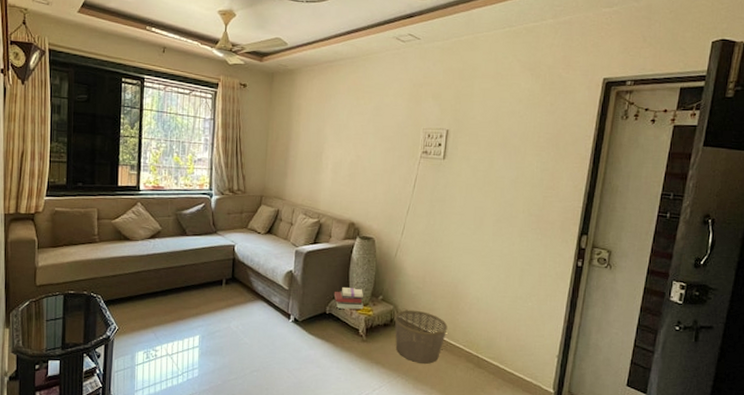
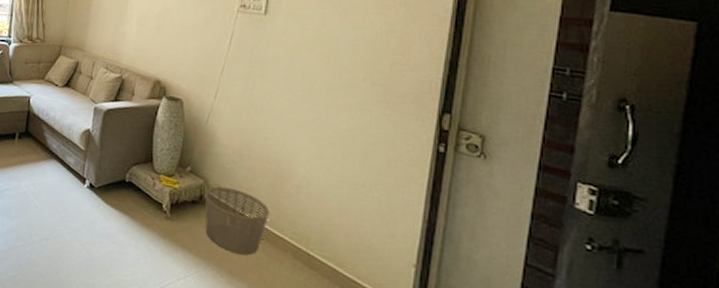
books: present [333,287,364,311] -> none [134,153,169,182]

